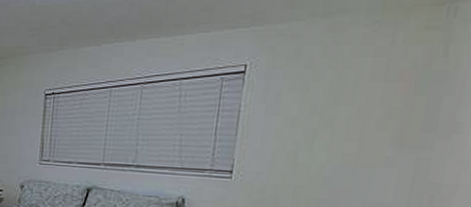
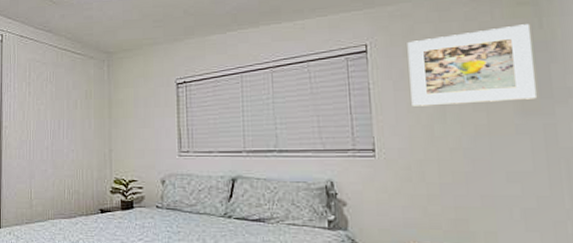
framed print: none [280,51,434,133] -> present [407,24,536,106]

